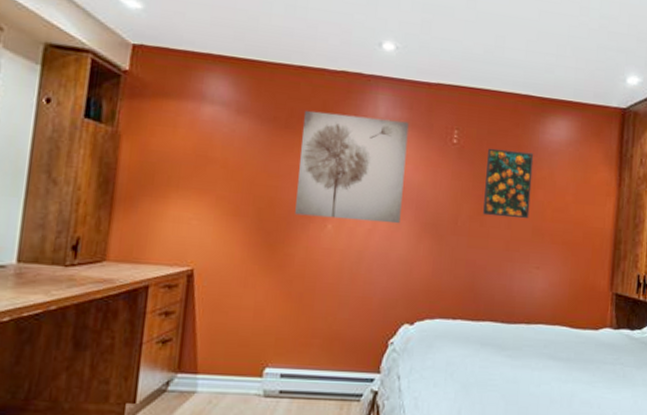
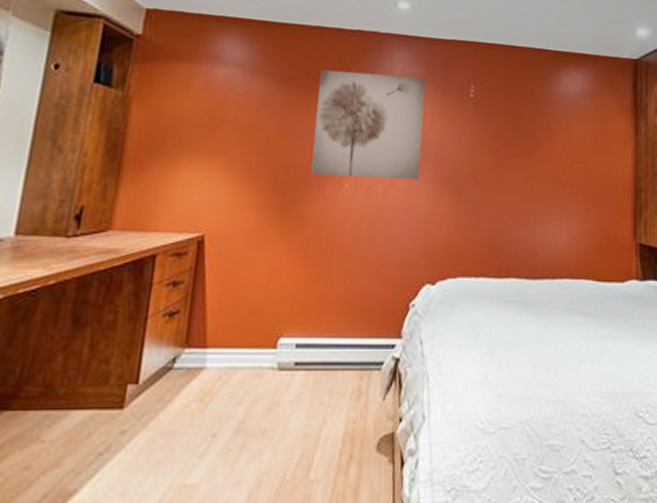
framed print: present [483,148,534,219] -> none [502,101,551,171]

